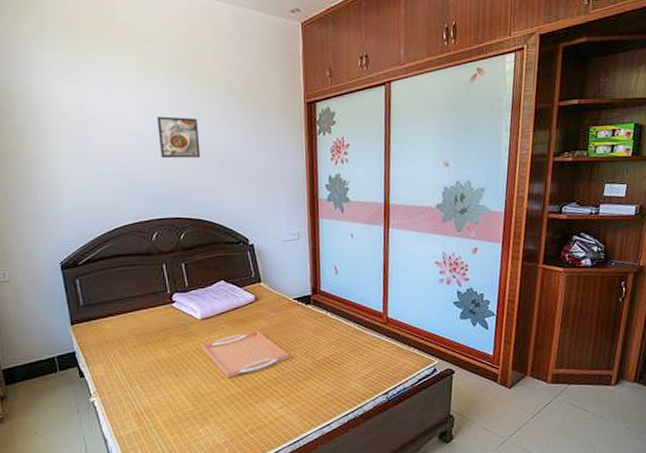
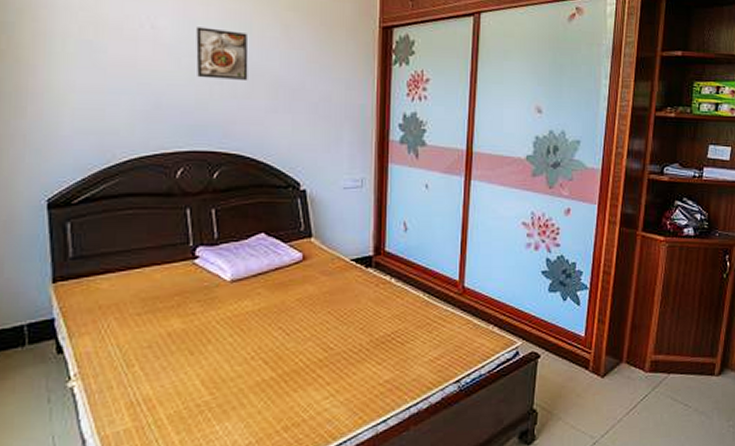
serving tray: present [202,330,289,379] -> none [228,297,340,359]

